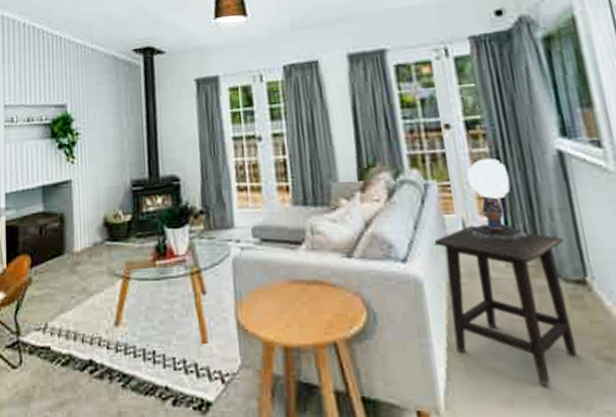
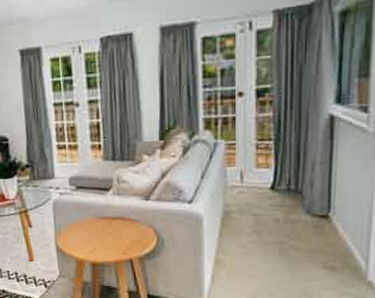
side table: present [432,225,578,386] -> none [214,175,319,286]
table lamp: present [467,157,528,242] -> none [244,121,292,188]

